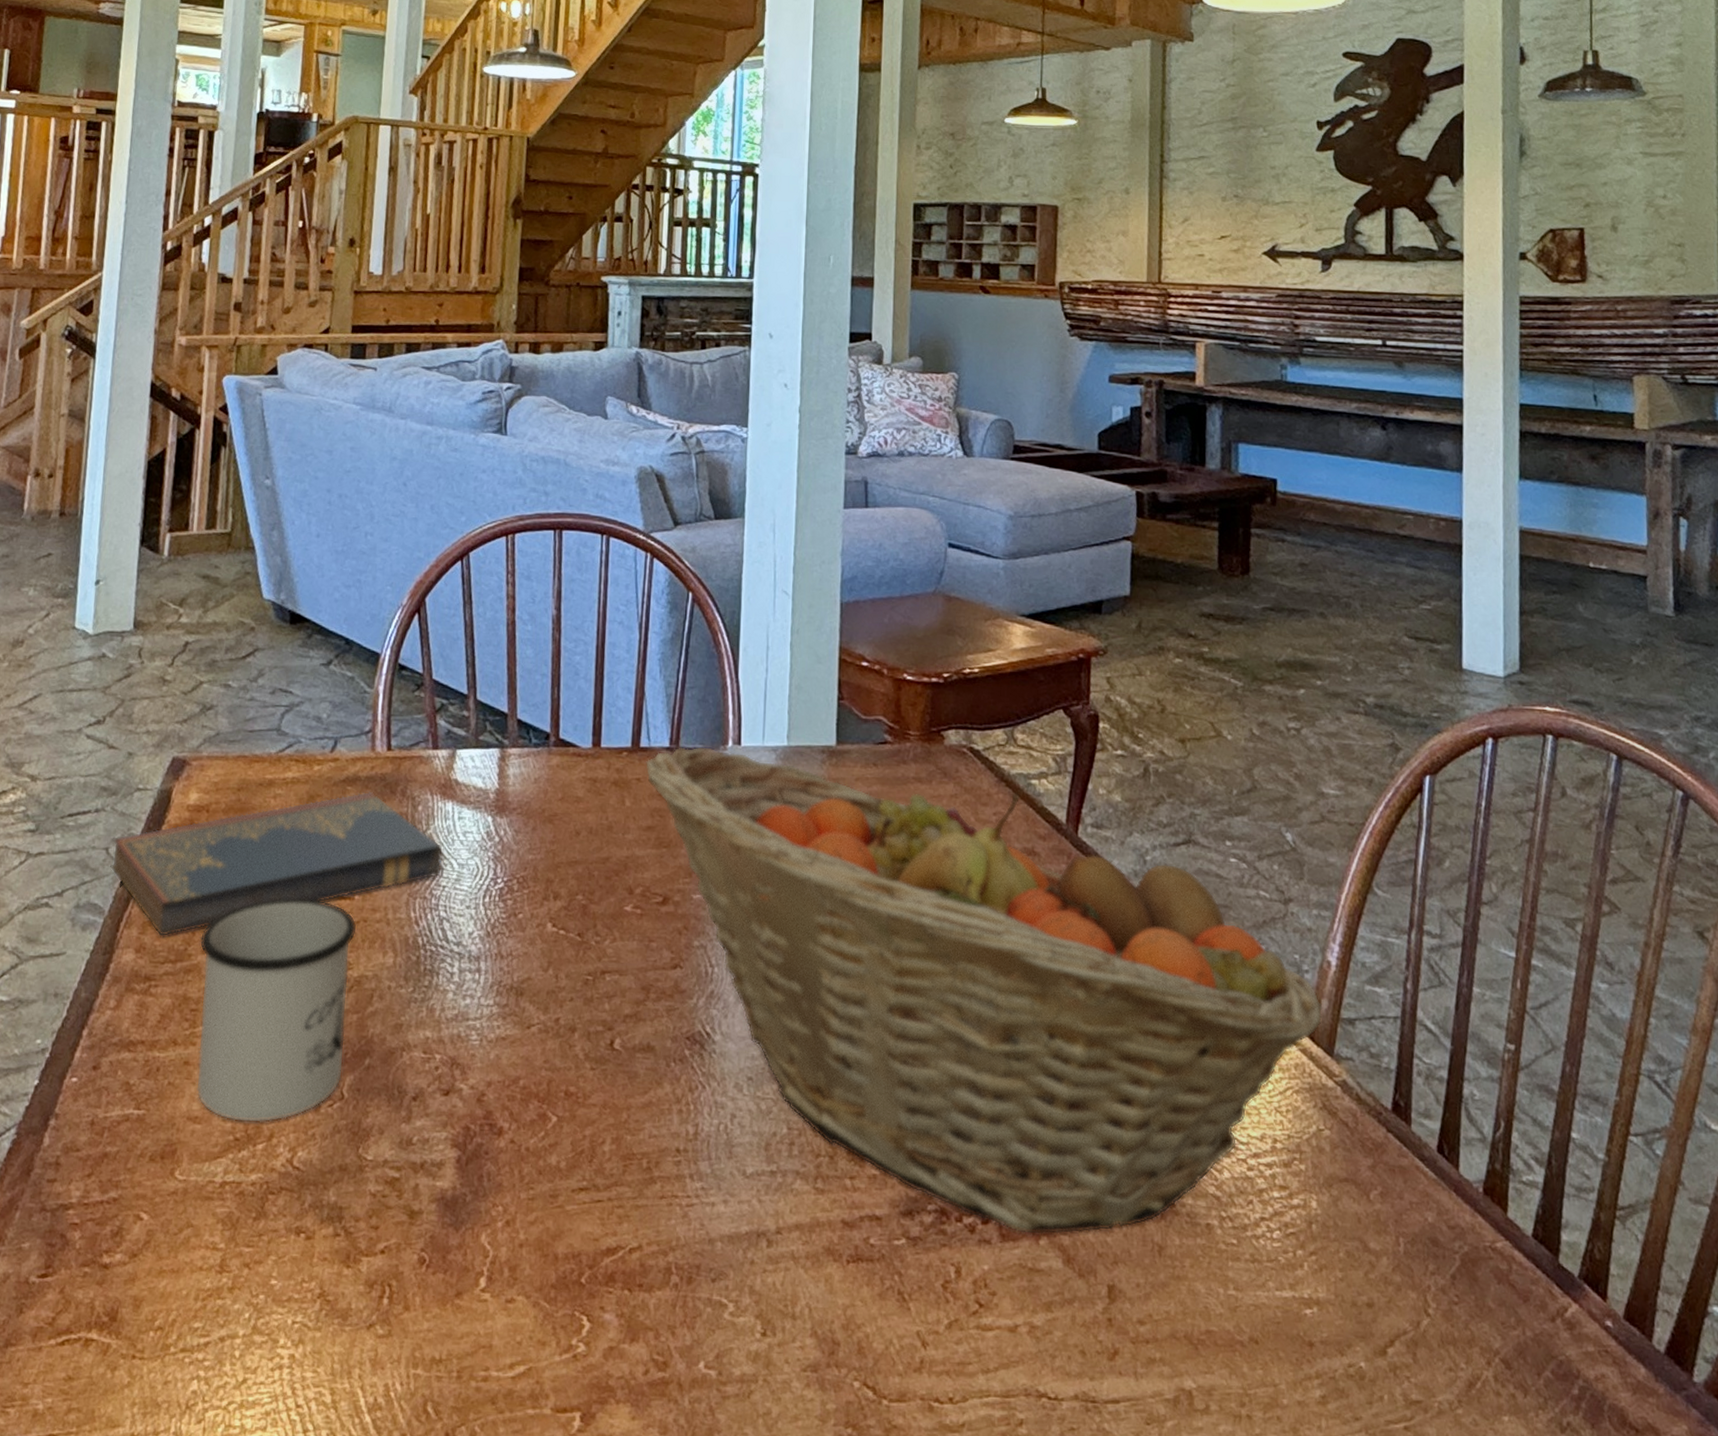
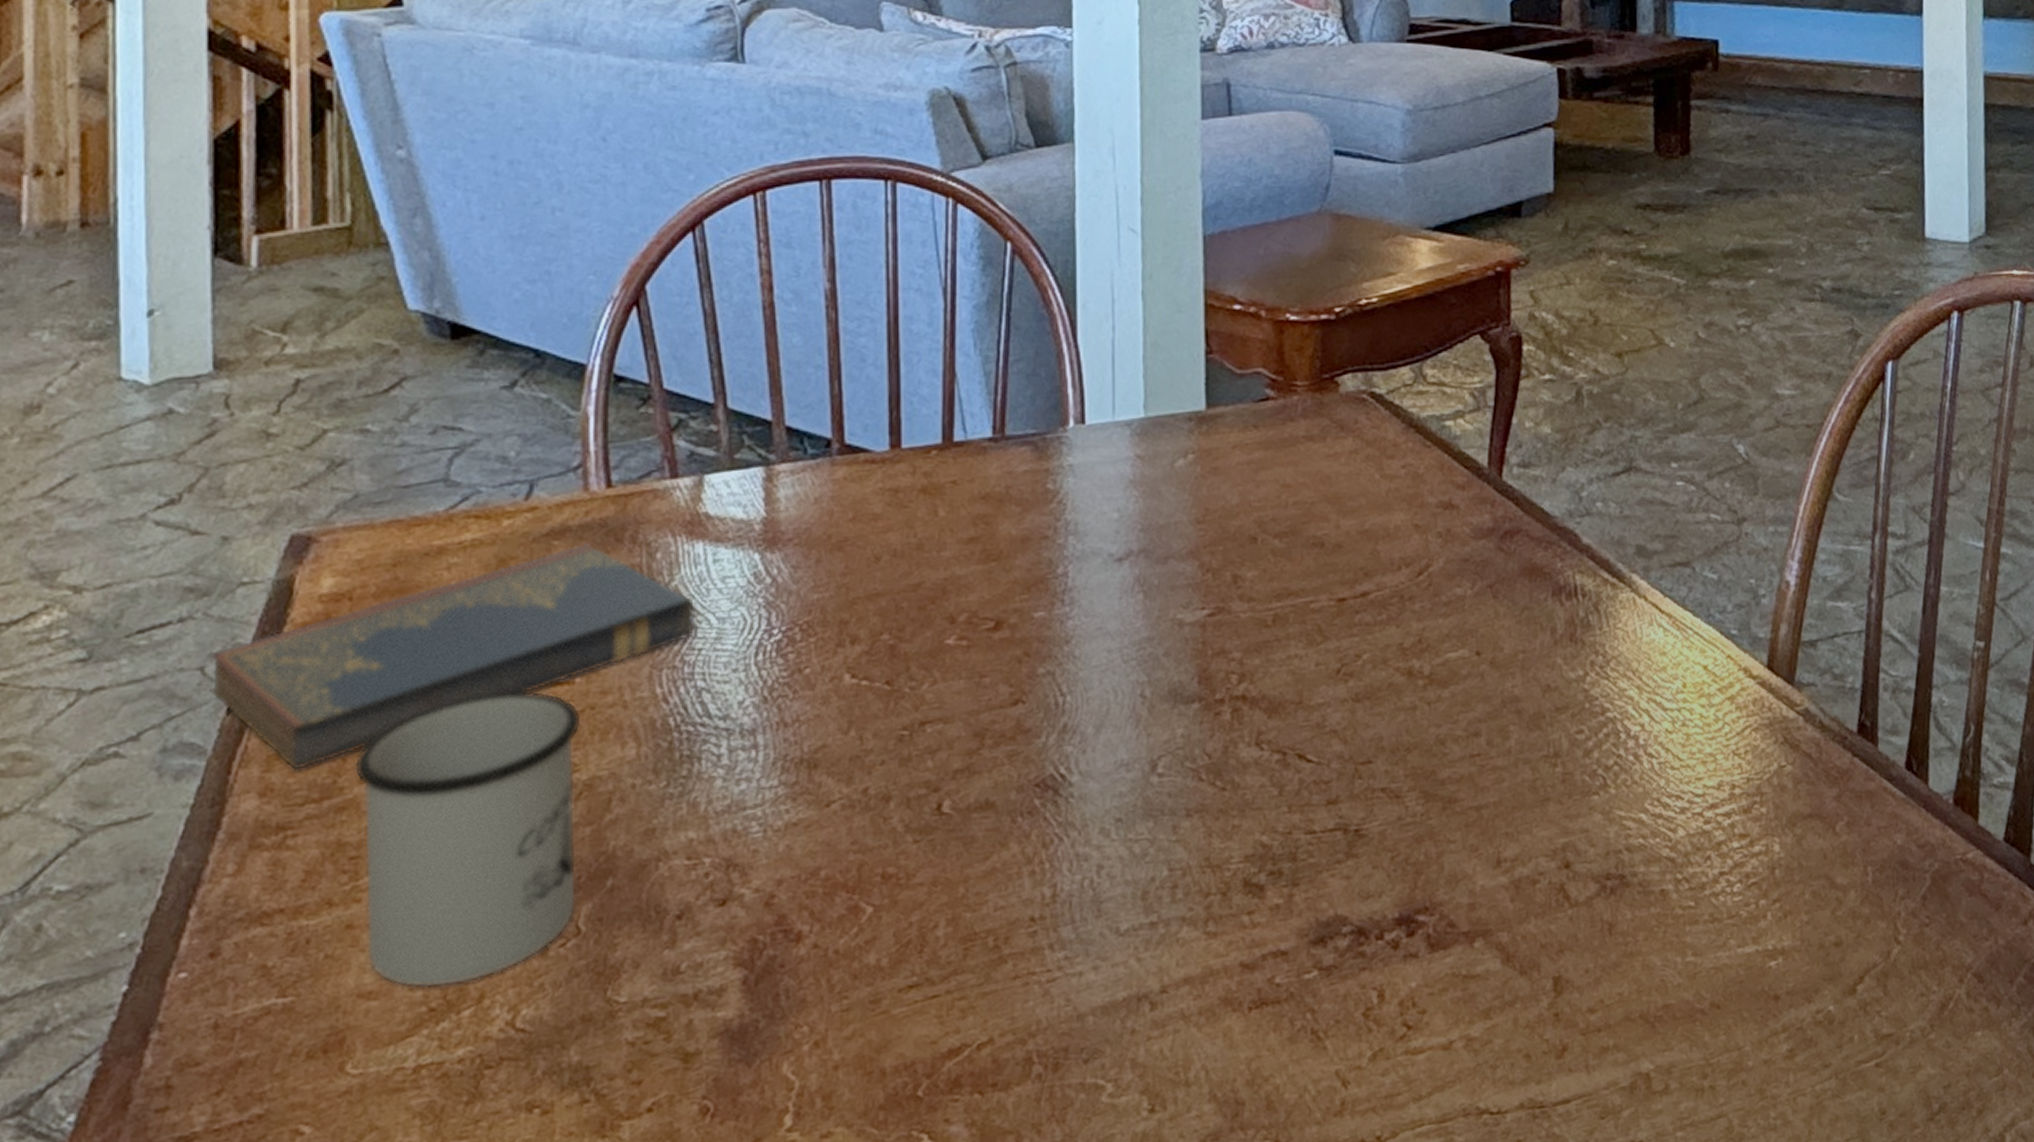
fruit basket: present [644,746,1323,1235] -> none [961,432,1782,939]

